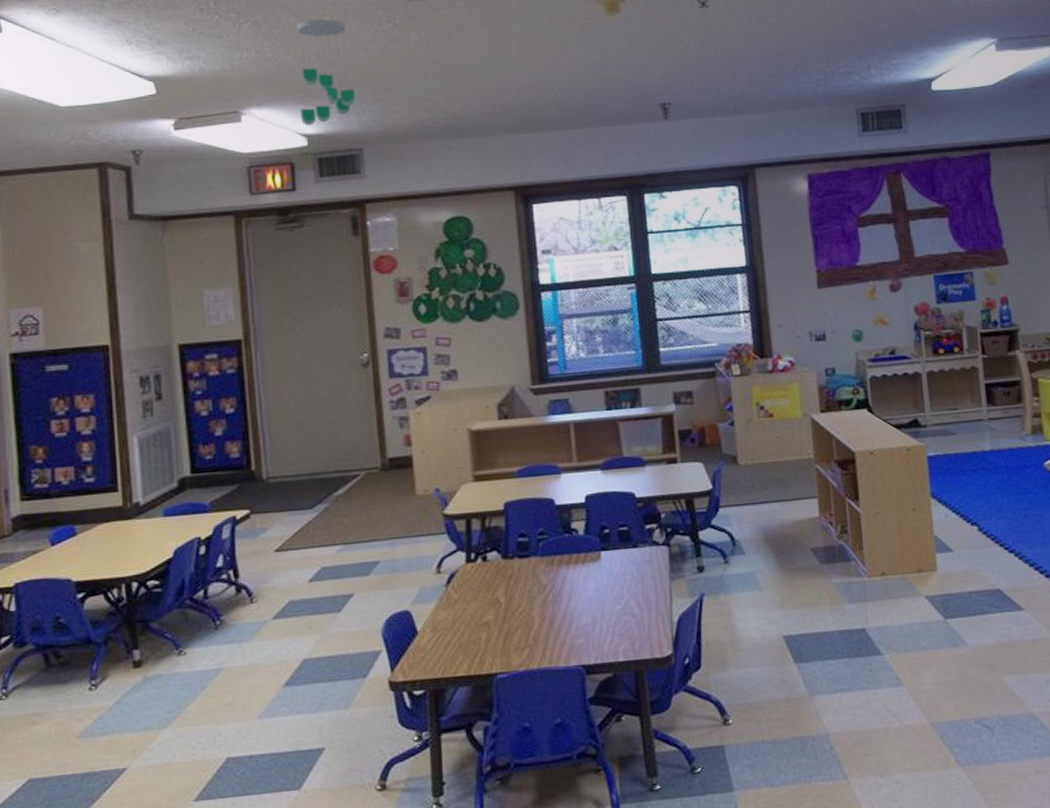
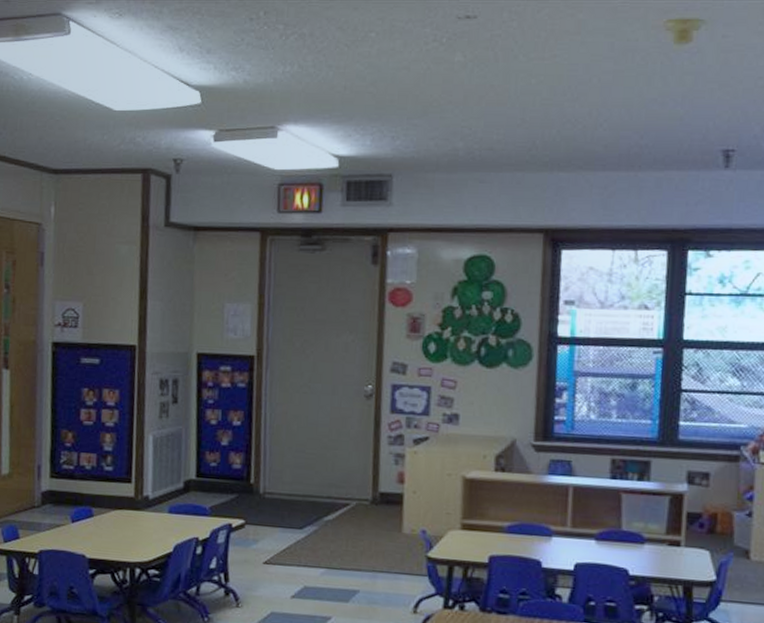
ceiling mobile: present [296,19,356,126] -> none [335,34,392,147]

